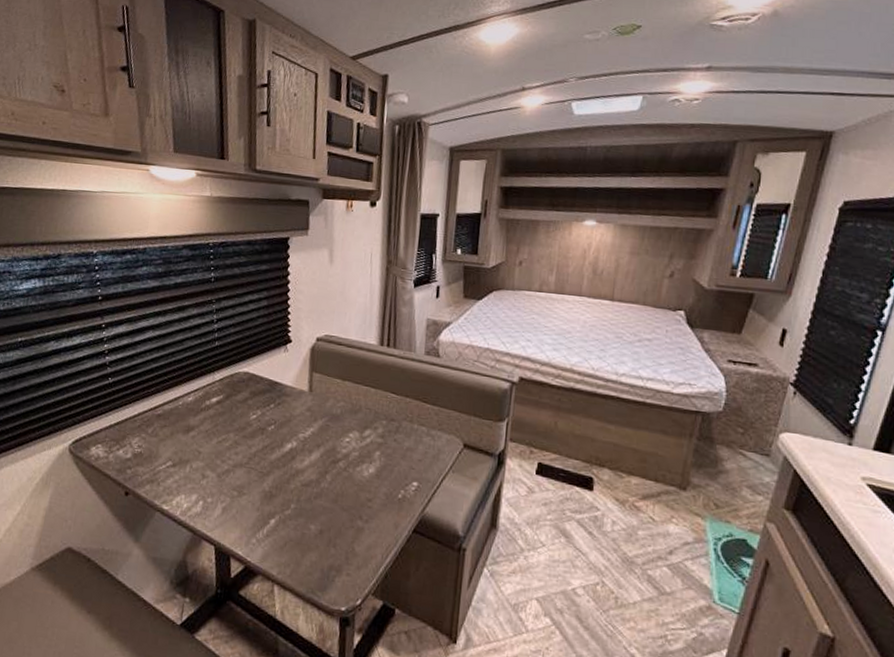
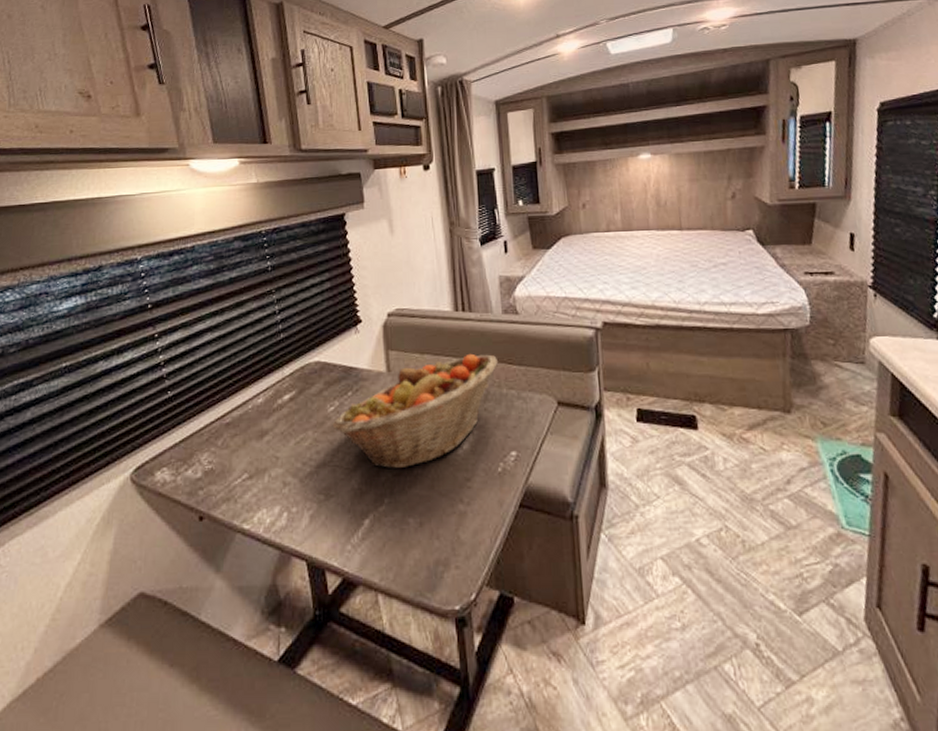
fruit basket: none [252,387,413,481] -> present [332,353,497,468]

